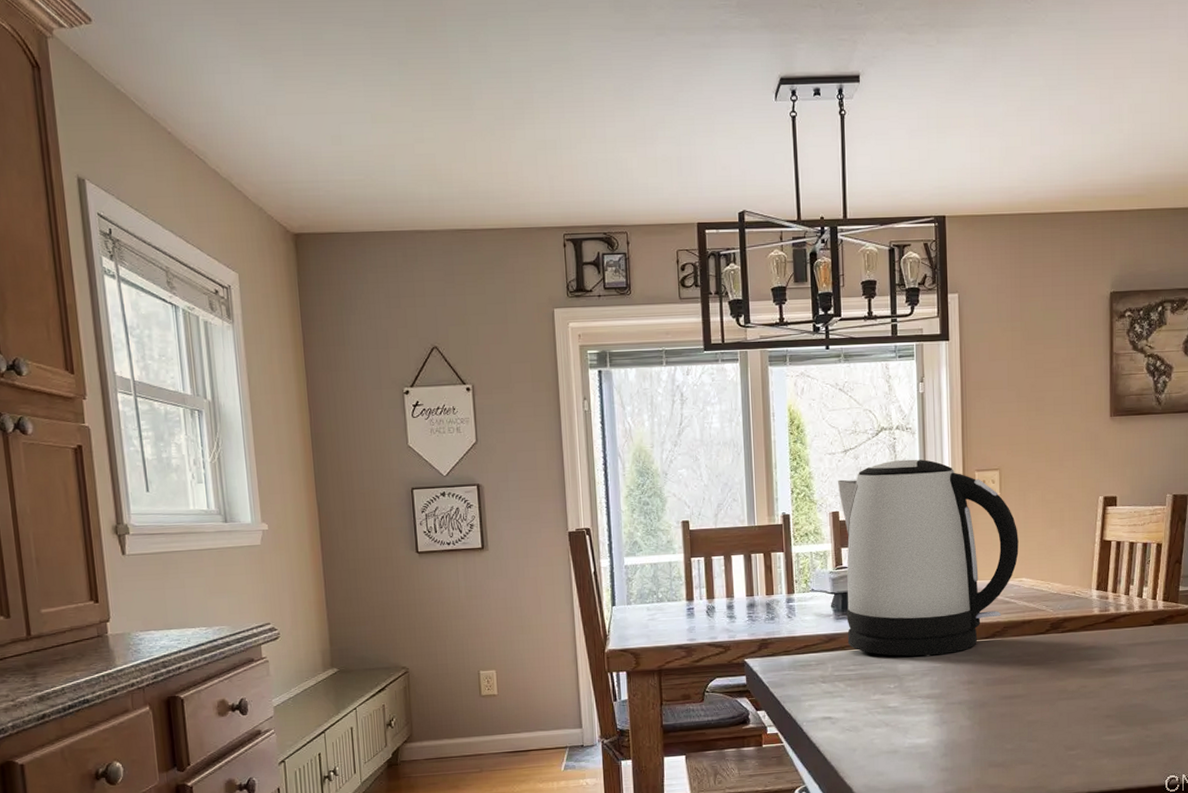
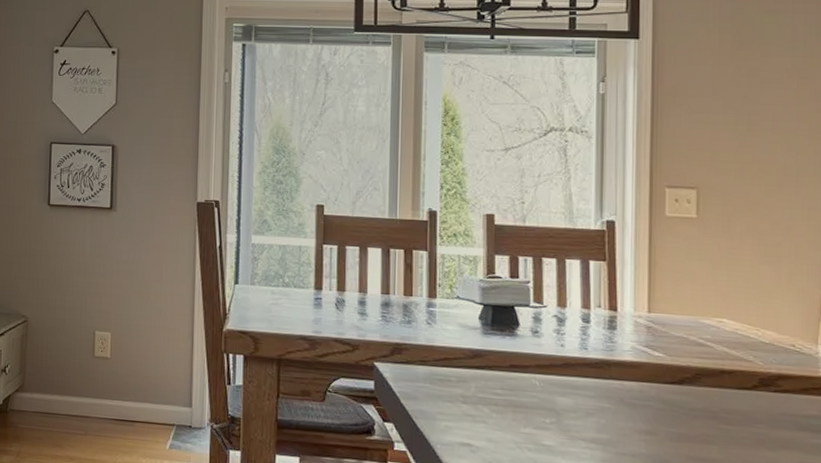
kettle: present [837,459,1019,657] -> none [494,165,719,395]

